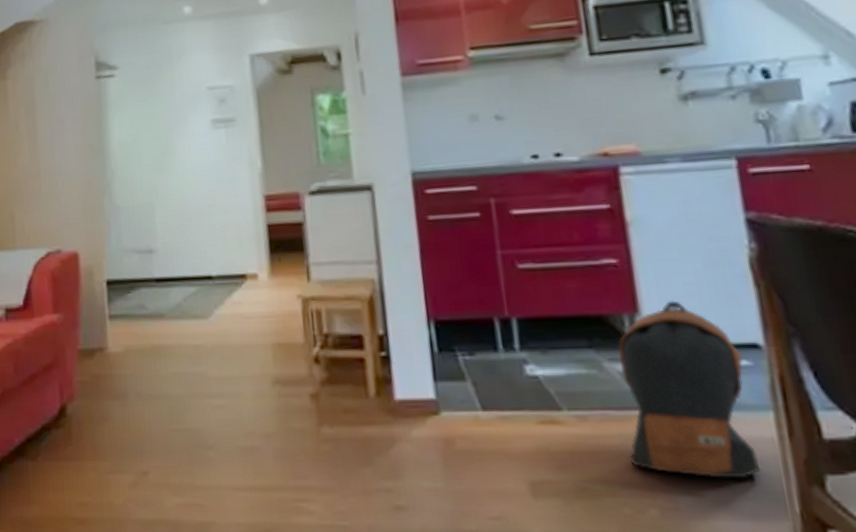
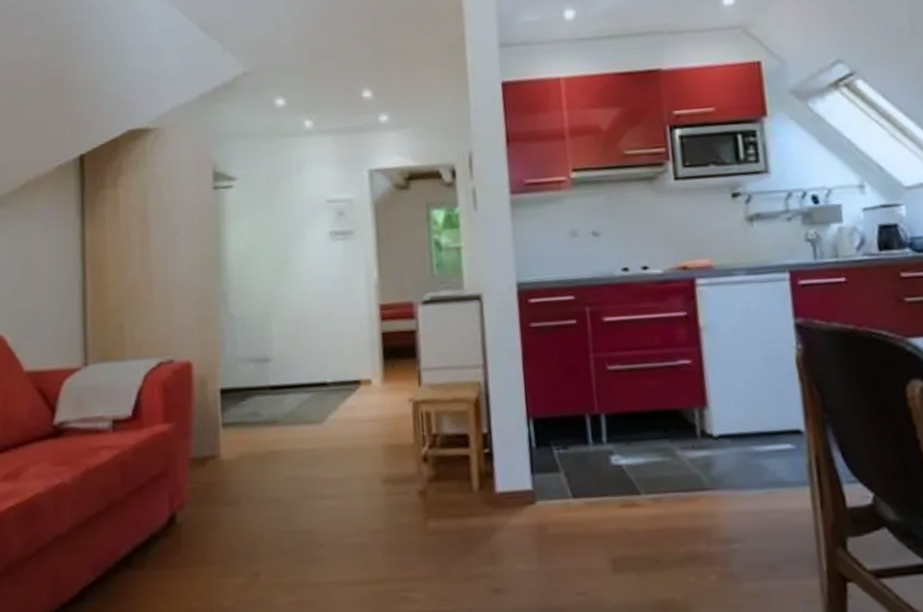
backpack: present [617,300,761,479] -> none [688,395,798,546]

